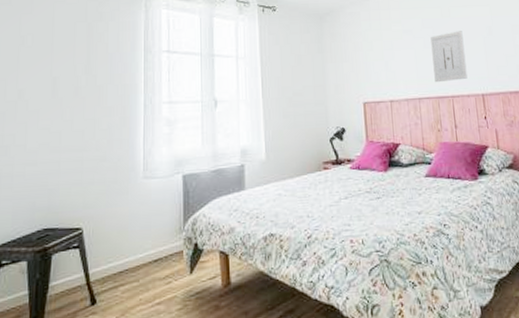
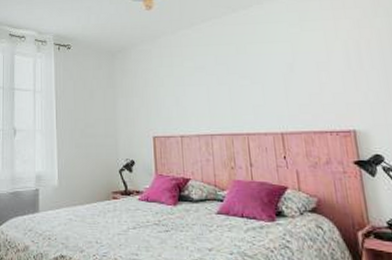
wall art: present [431,31,468,83] -> none [224,68,265,120]

